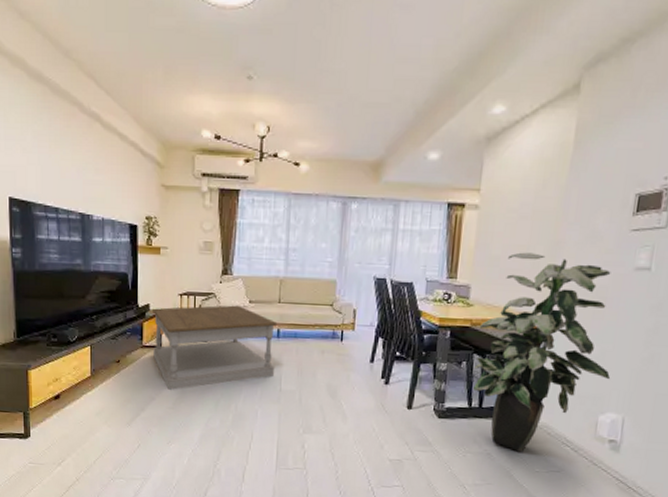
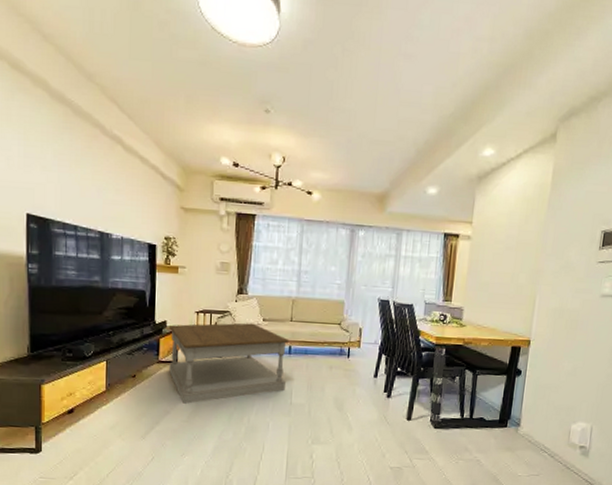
indoor plant: present [473,252,611,452] -> none [465,279,582,458]

